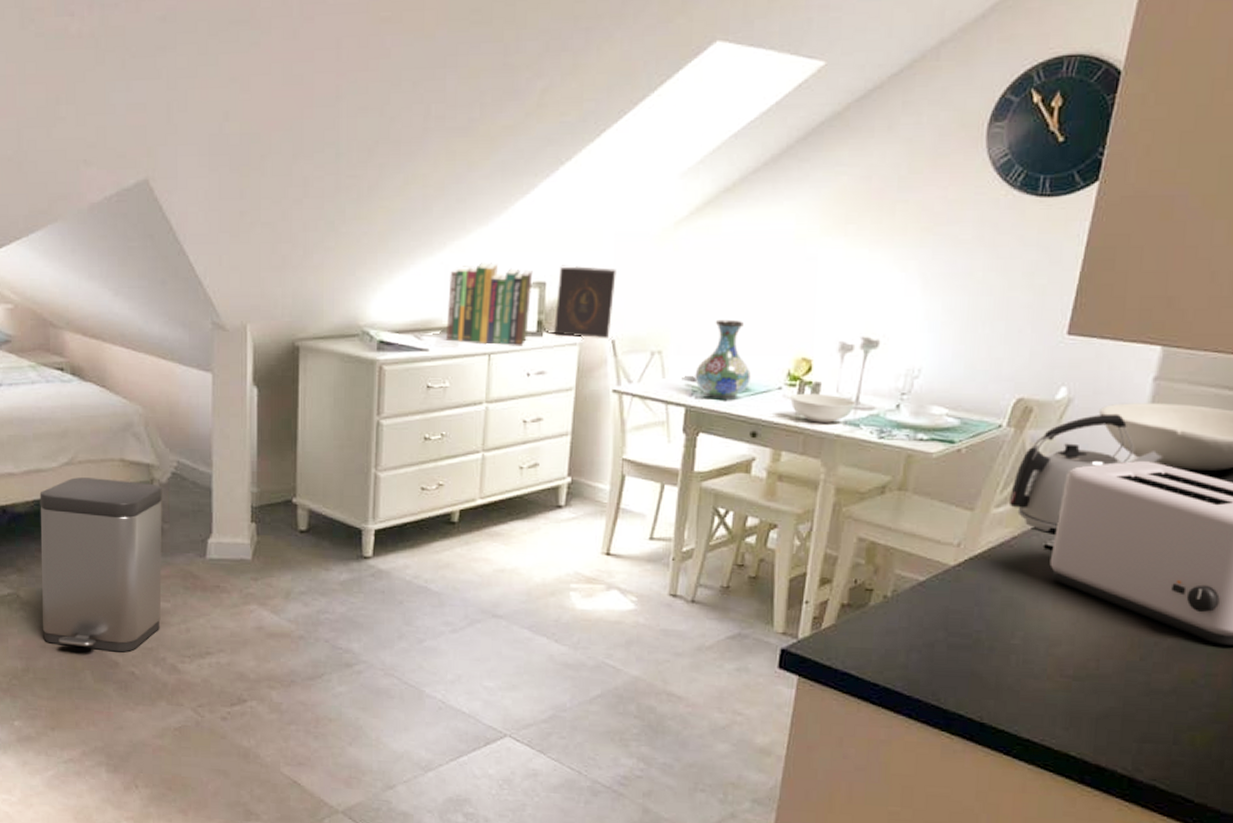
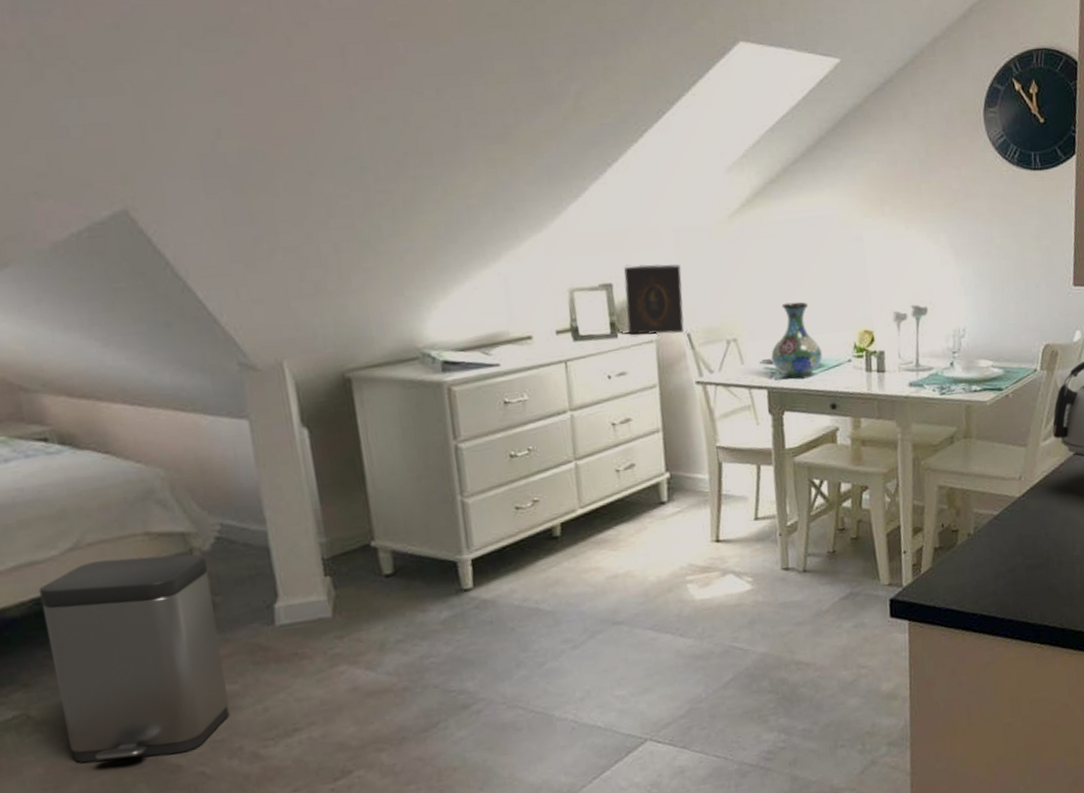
books: present [446,263,533,346] -> none [510,269,603,353]
bowl: present [790,393,856,423] -> none [860,361,917,388]

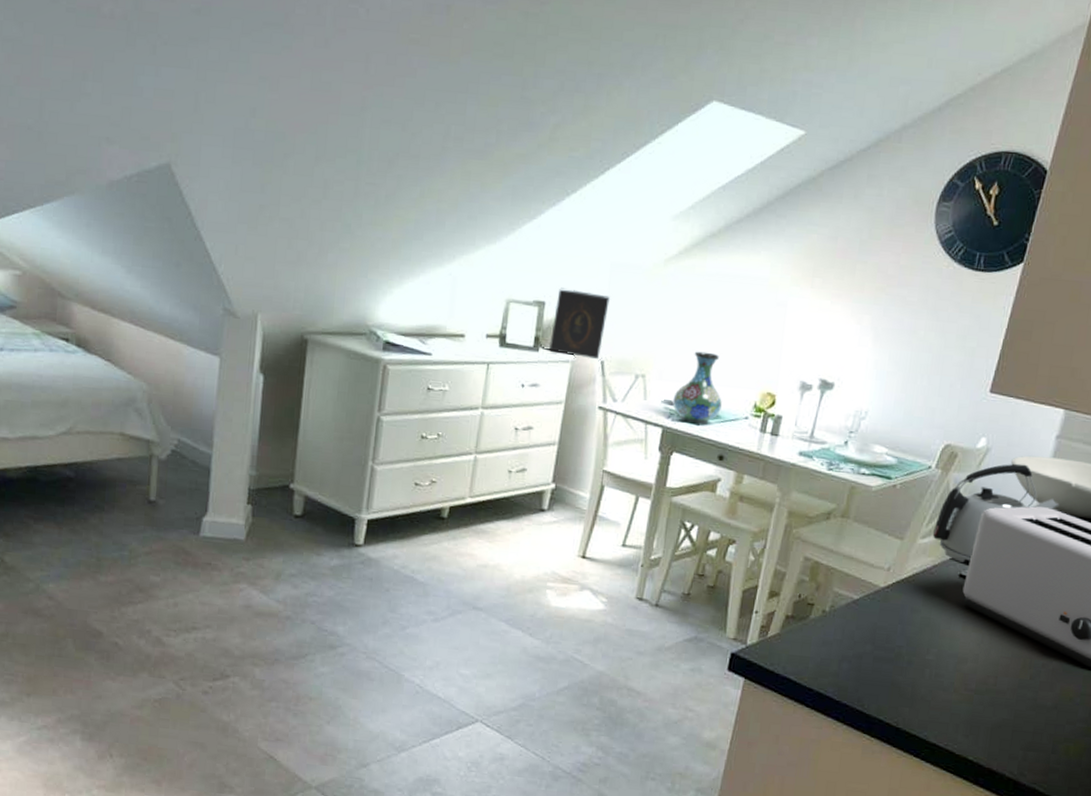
pedal bin: present [38,554,229,763] -> none [25,447,161,623]

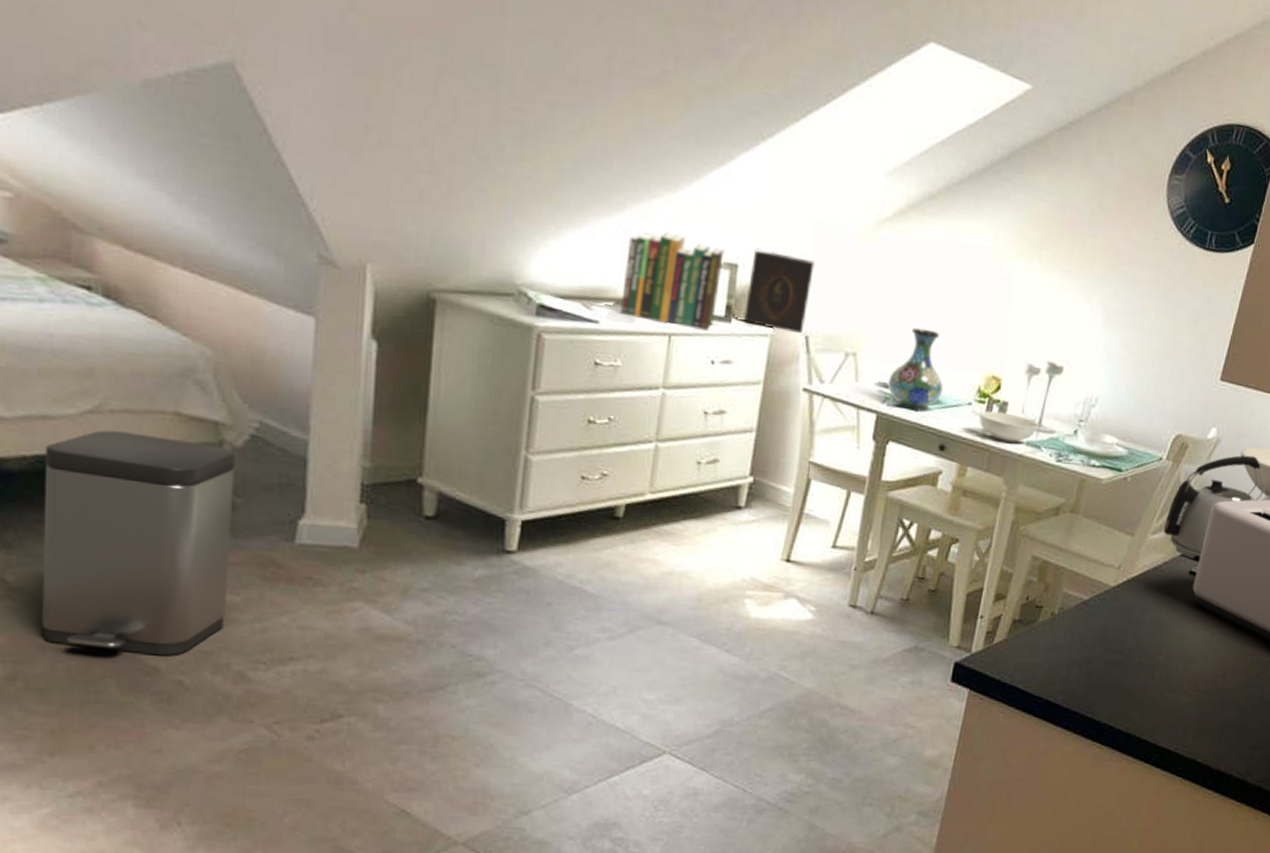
pedal bin: none [25,447,161,623] -> present [41,430,236,657]
books: none [449,278,534,359] -> present [620,232,724,331]
bowl: none [754,424,811,453] -> present [978,410,1039,443]

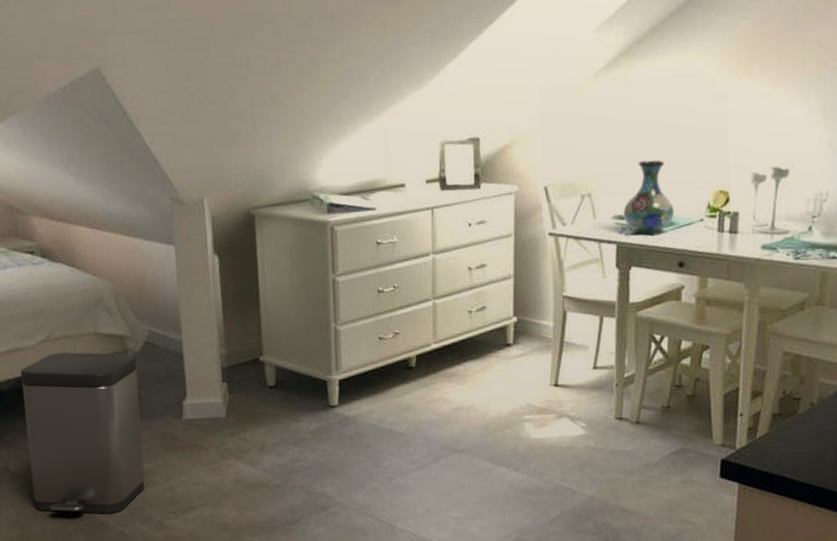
books: present [620,232,724,331] -> none [390,123,467,200]
decorative box: present [744,248,815,334] -> none [490,120,544,187]
bowl: present [978,410,1039,443] -> none [712,222,772,249]

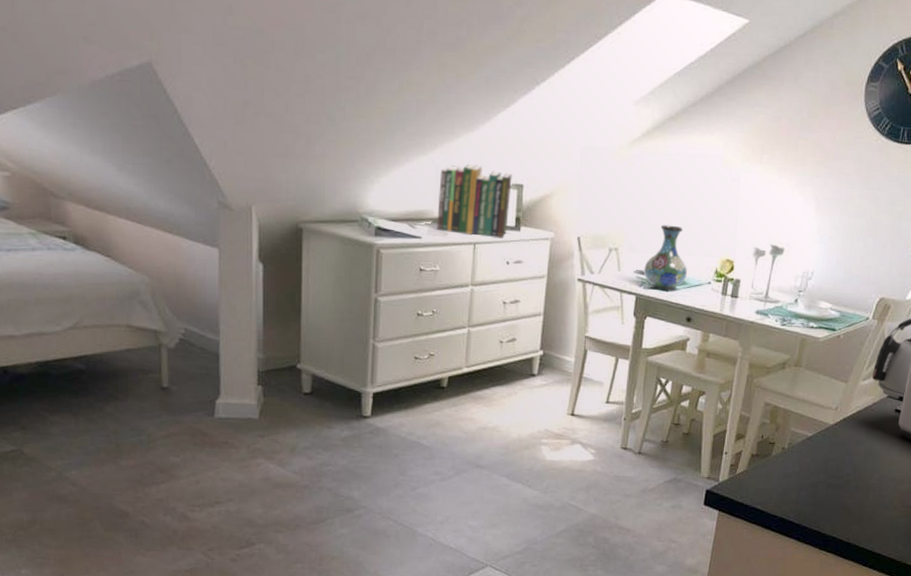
pedal bin: present [20,352,145,514] -> none [43,341,171,503]
books: none [390,123,467,200] -> present [437,164,512,239]

